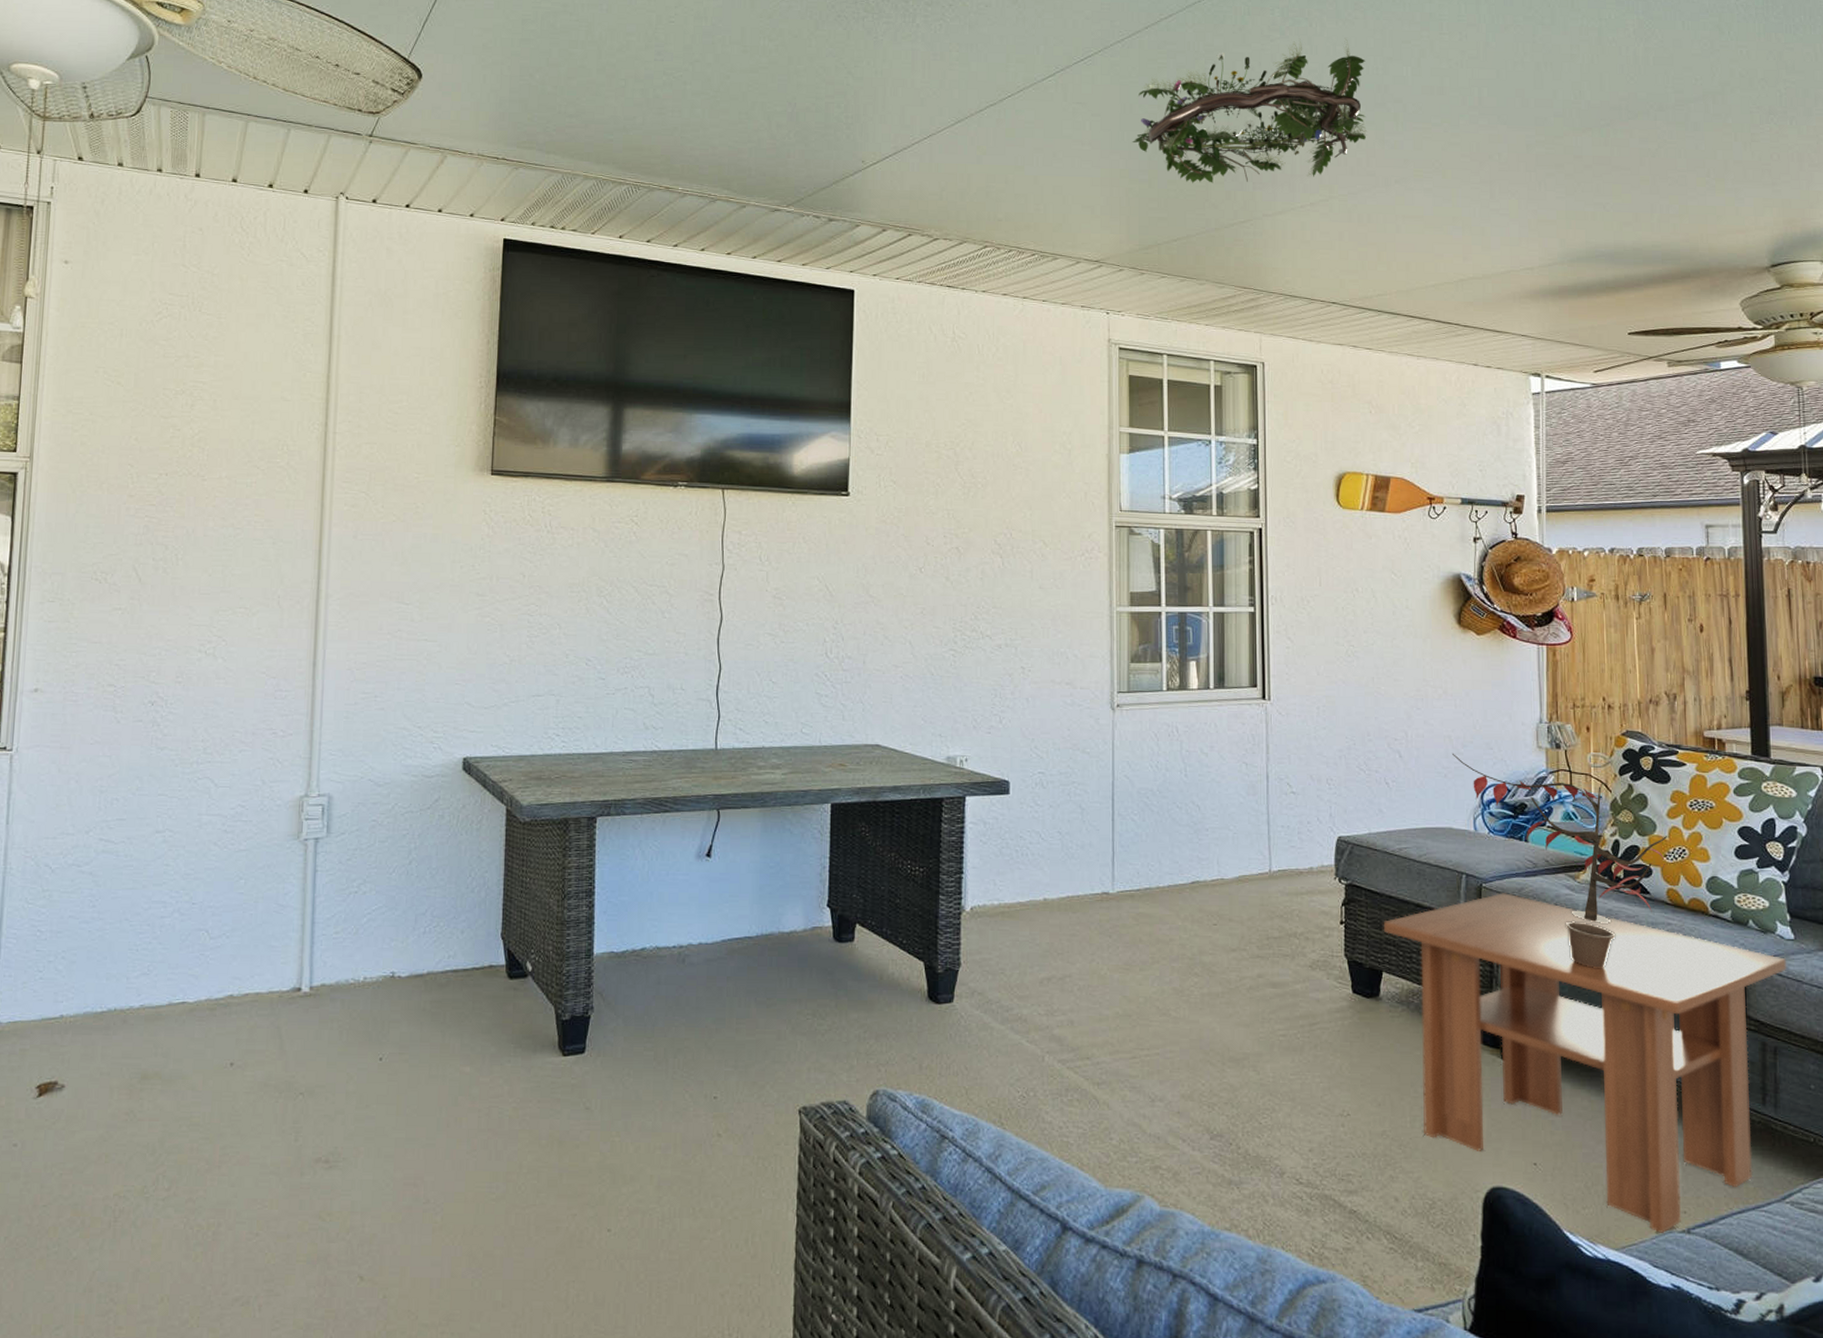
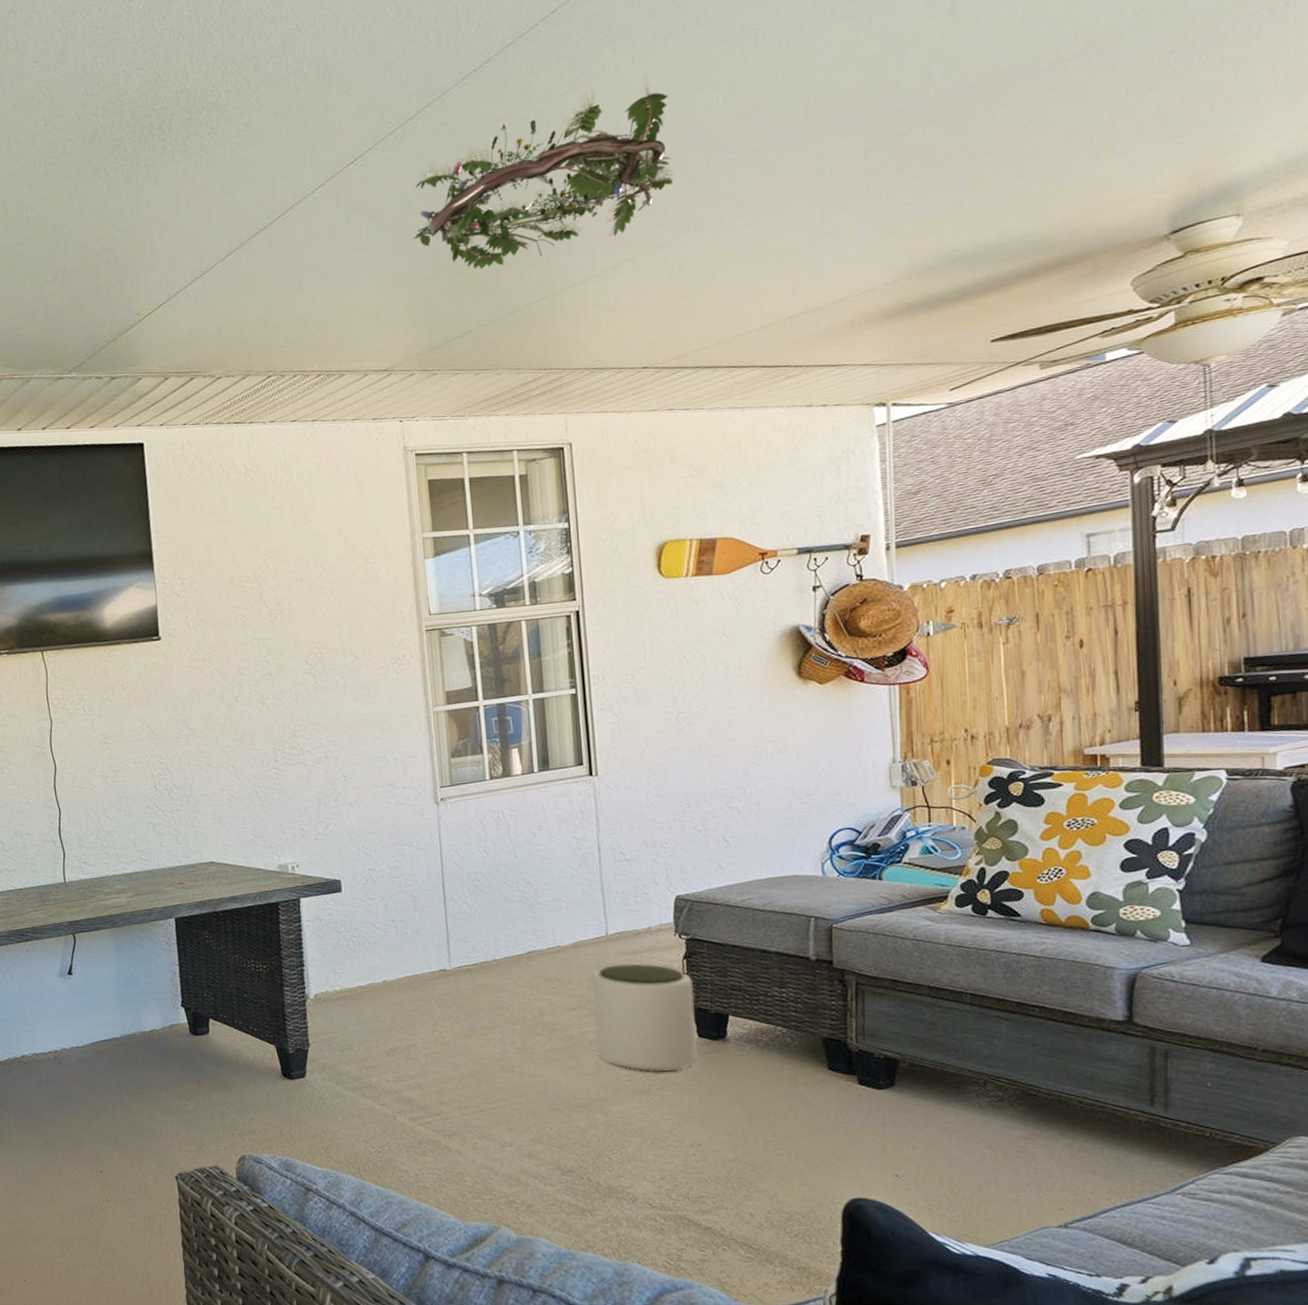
plant pot: none [1253,905,1351,1029] -> present [592,964,697,1072]
coffee table: present [1383,893,1787,1233] -> none [727,930,1181,1229]
potted plant: present [1453,753,1668,968] -> none [796,803,1042,992]

